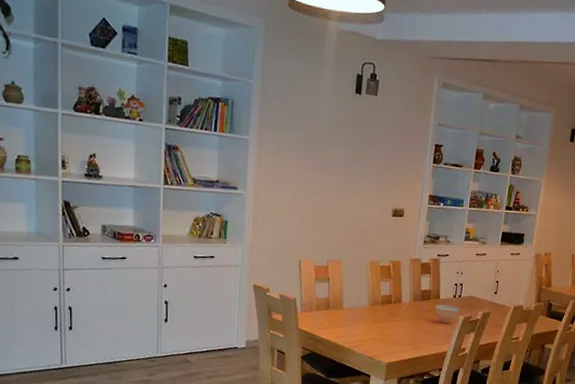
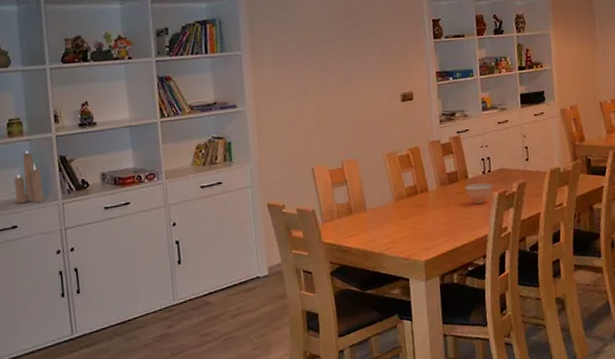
candle: none [18,189,47,241] -> present [13,151,45,204]

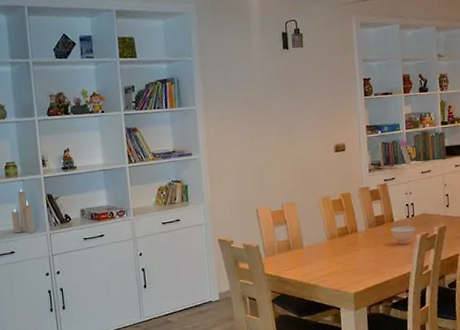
books: none [449,87,487,118] -> present [378,140,412,167]
books: none [488,77,526,111] -> present [413,131,447,162]

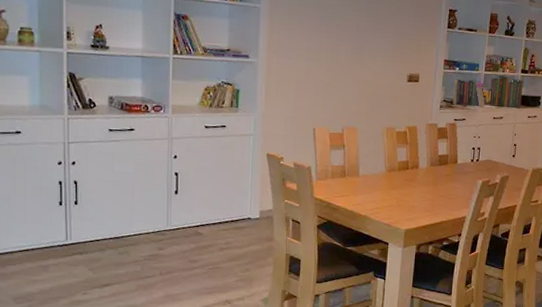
candle: present [11,189,36,234] -> none [21,62,51,114]
bowl: present [390,226,416,245] -> none [452,169,479,189]

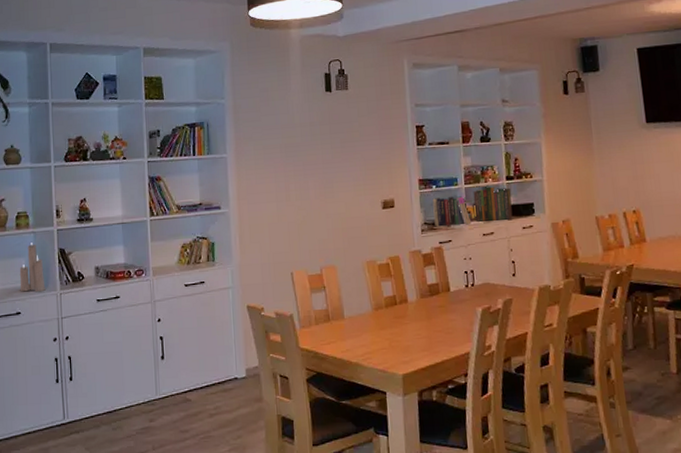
candle: none [21,62,51,114] -> present [19,242,46,292]

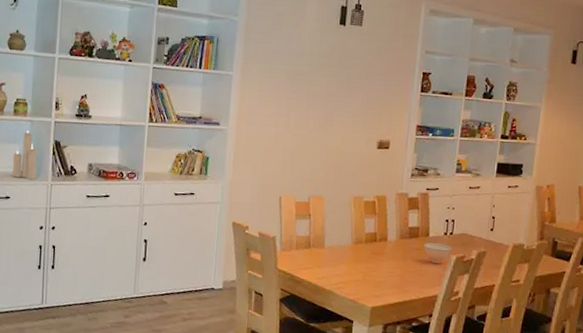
books: present [432,196,472,227] -> none [425,146,461,176]
bowl: none [445,297,477,320] -> present [423,243,453,265]
books: present [473,187,513,222] -> none [464,142,503,178]

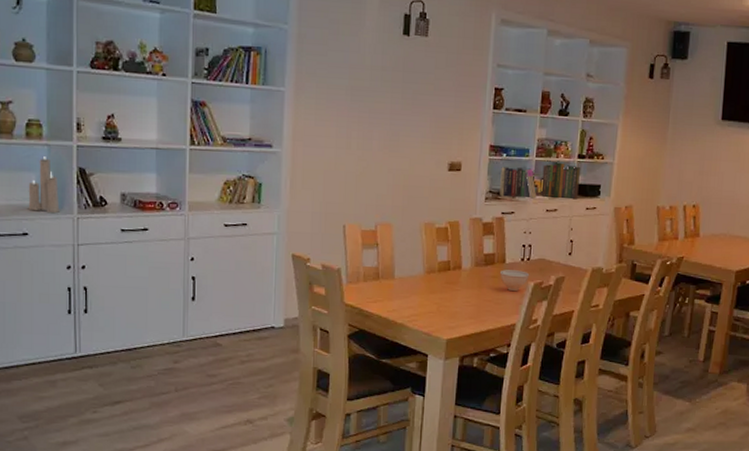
books: none [425,146,461,176] -> present [499,167,537,199]
books: none [464,142,503,178] -> present [541,162,580,200]

